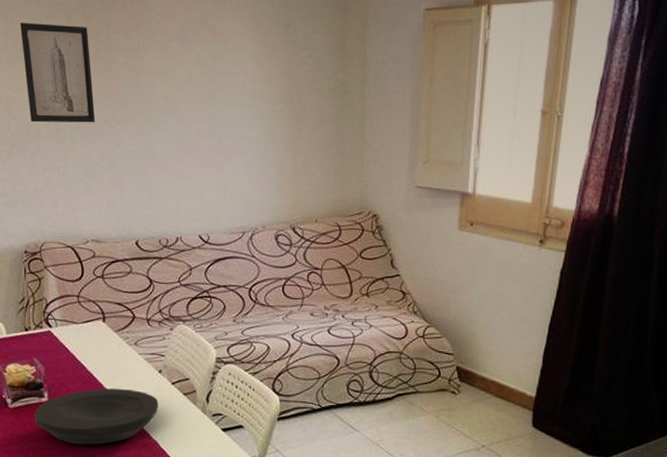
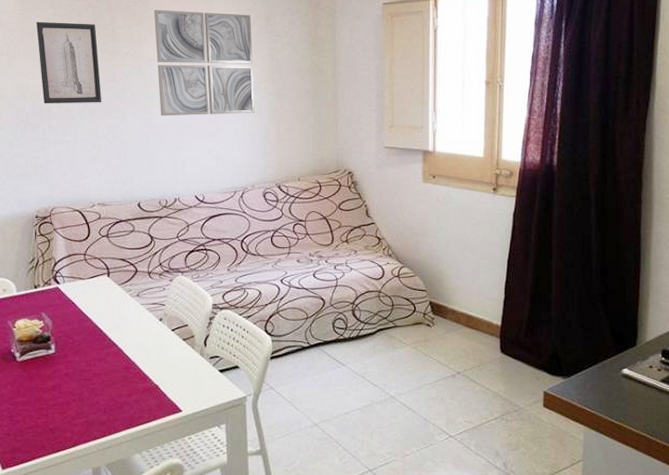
plate: present [34,388,159,445] -> none [41,337,160,393]
wall art: none [154,10,269,142] -> present [153,9,255,117]

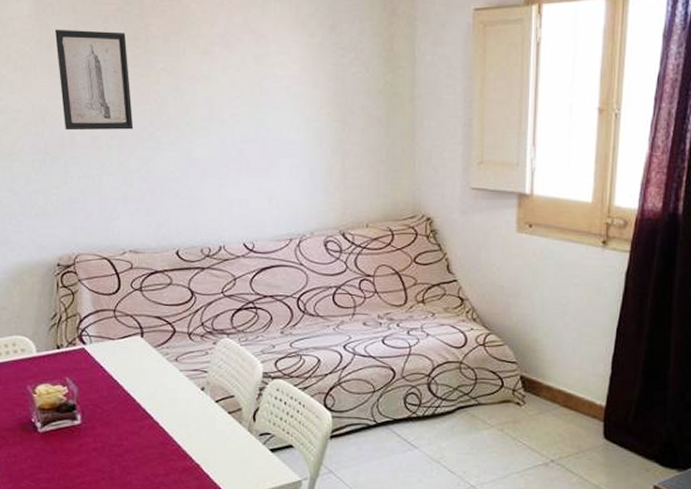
wall art: present [153,9,255,117] -> none [194,15,315,147]

